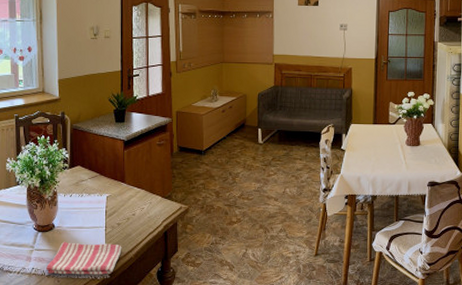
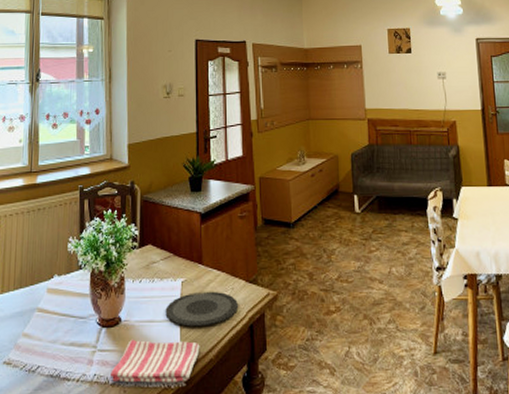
plate: none [93,204,156,232] -> present [165,291,239,327]

